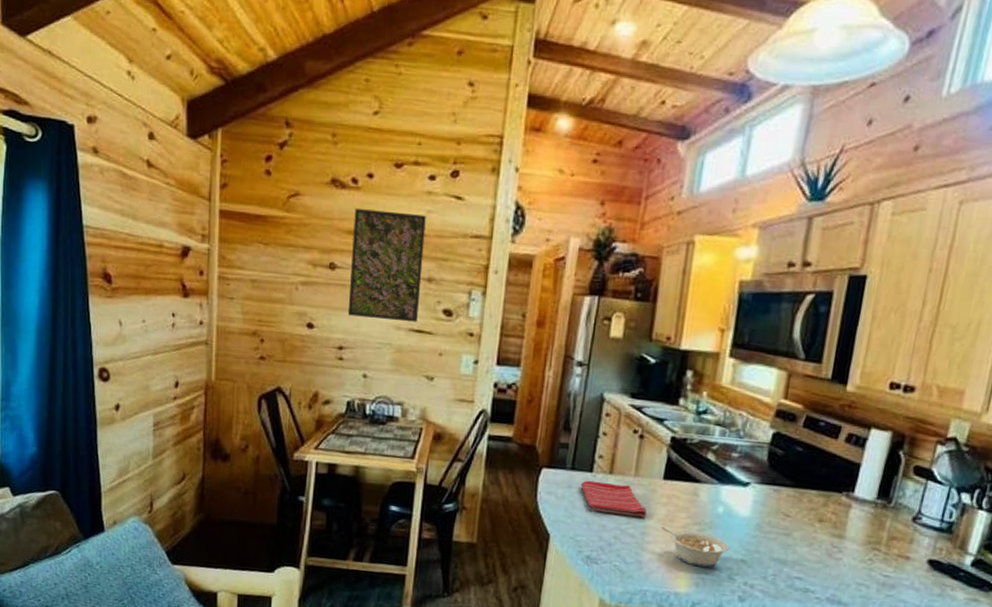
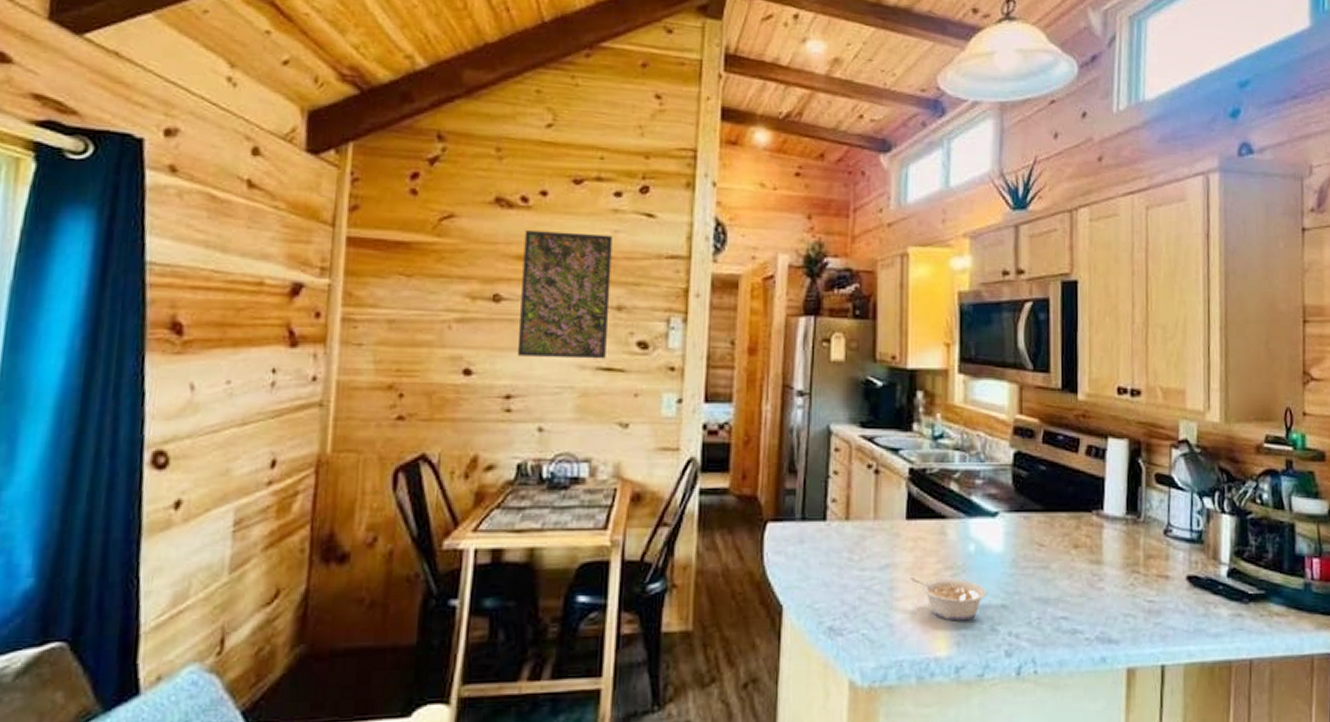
dish towel: present [580,480,647,517] -> none [814,530,893,569]

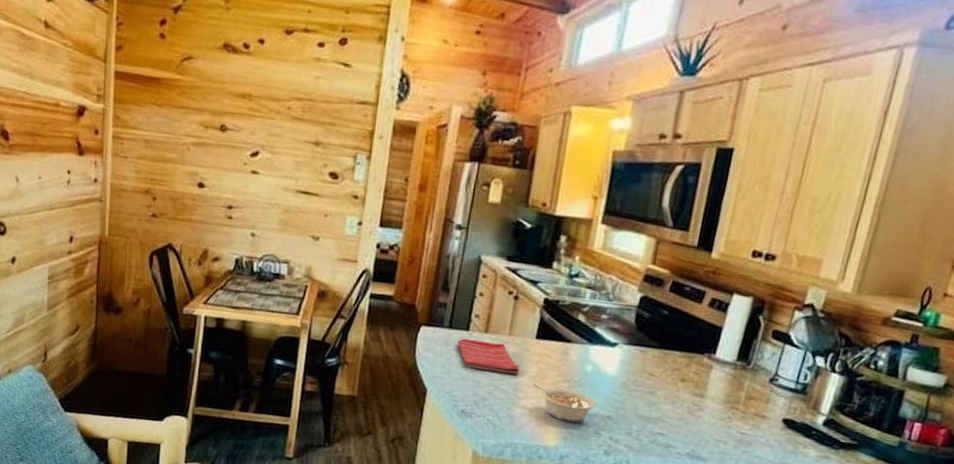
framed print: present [517,231,613,359] -> none [237,73,315,184]
dish towel: none [814,530,893,569] -> present [457,338,520,374]

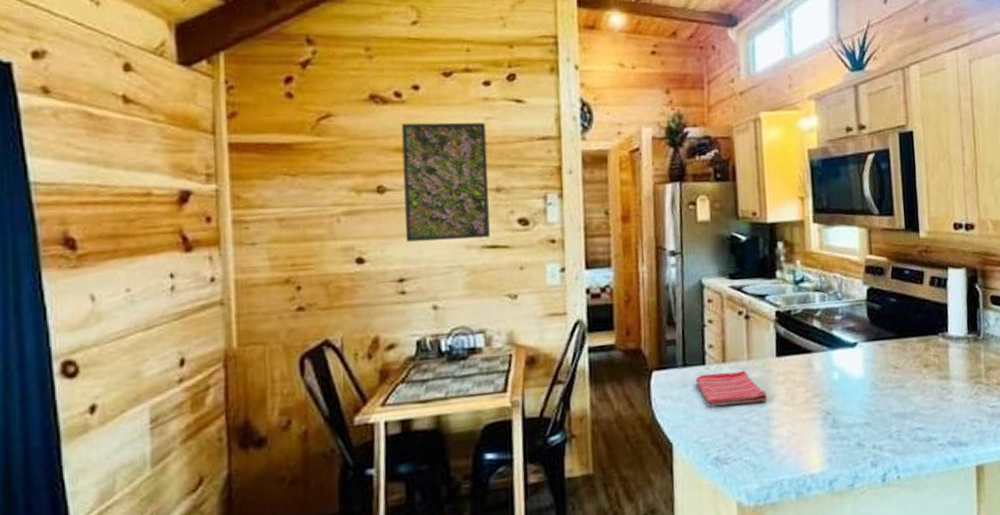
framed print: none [237,73,315,184] -> present [401,122,490,242]
legume: present [532,384,596,423] -> none [783,404,851,441]

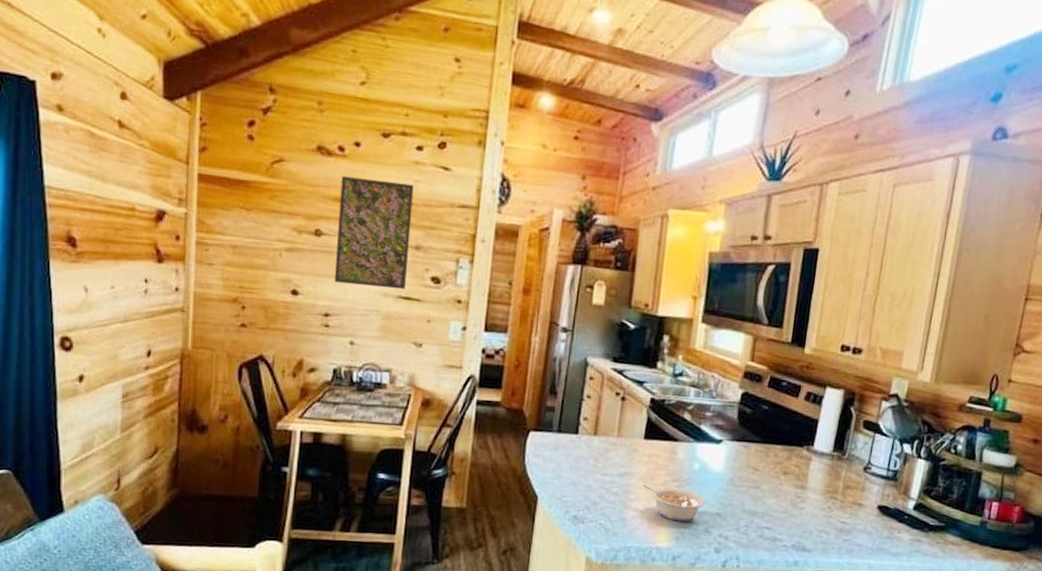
dish towel: present [695,370,768,407] -> none [567,442,630,476]
legume: none [783,404,851,441] -> present [642,485,705,522]

